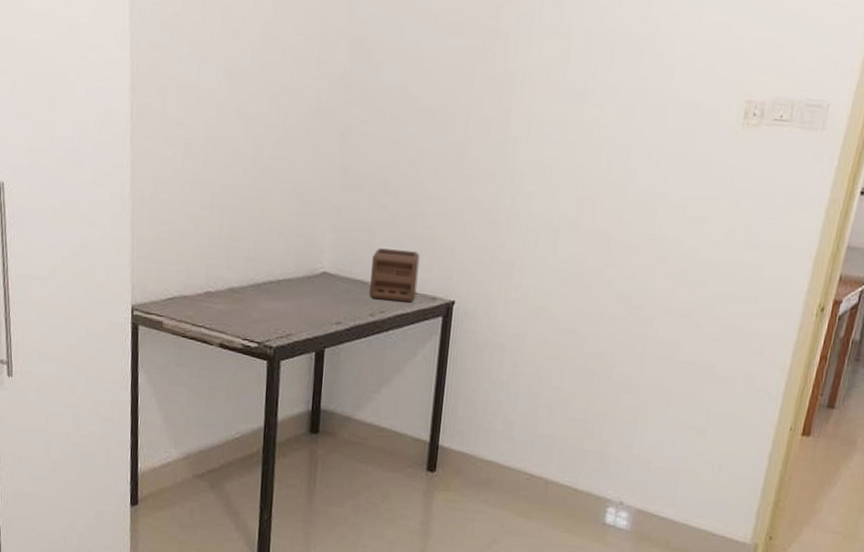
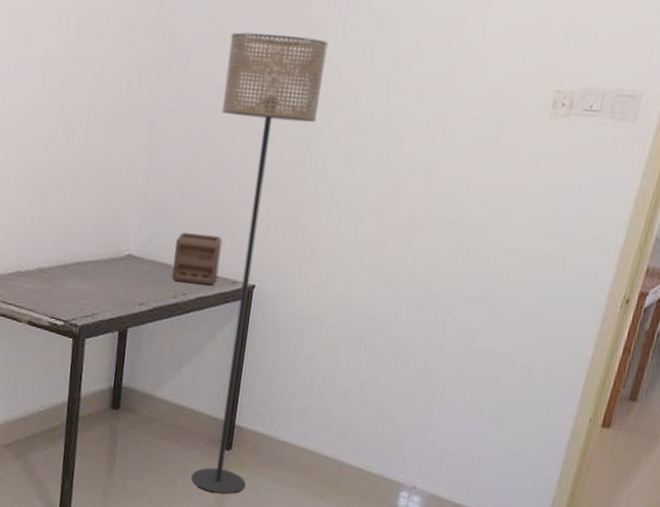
floor lamp: none [394,42,521,518] -> present [190,32,328,495]

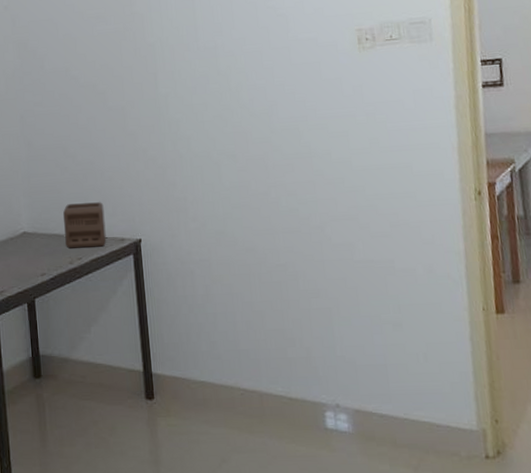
floor lamp: present [190,32,328,495] -> none [75,26,175,446]

